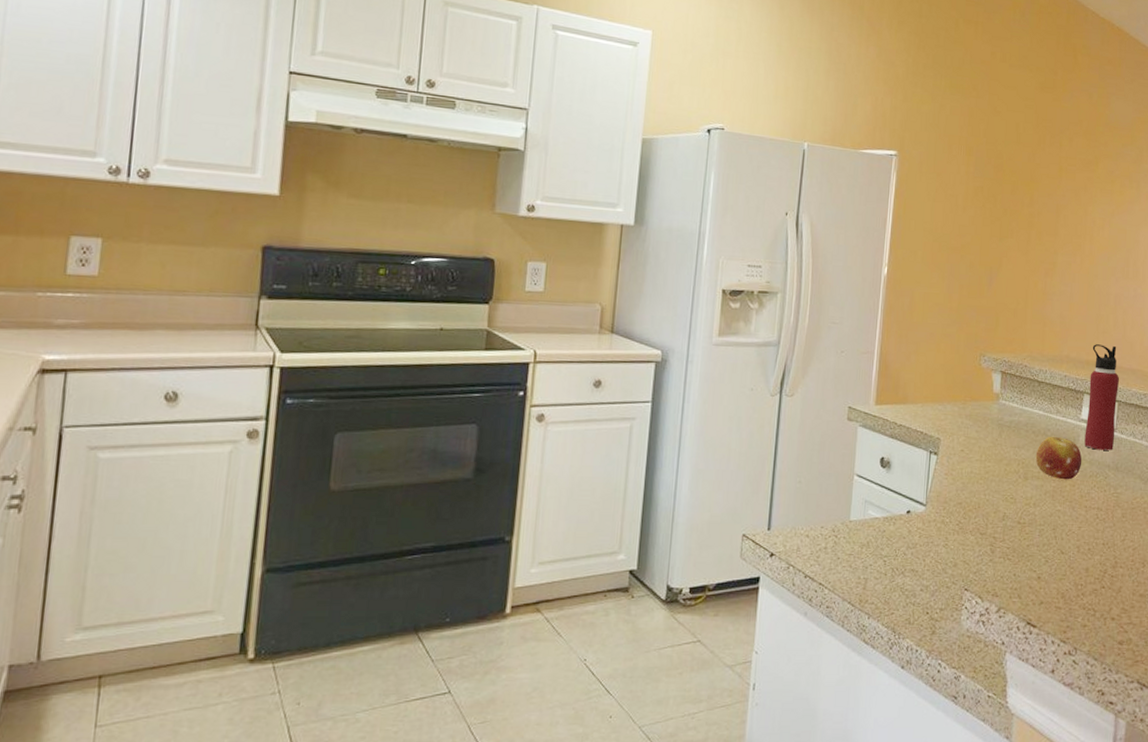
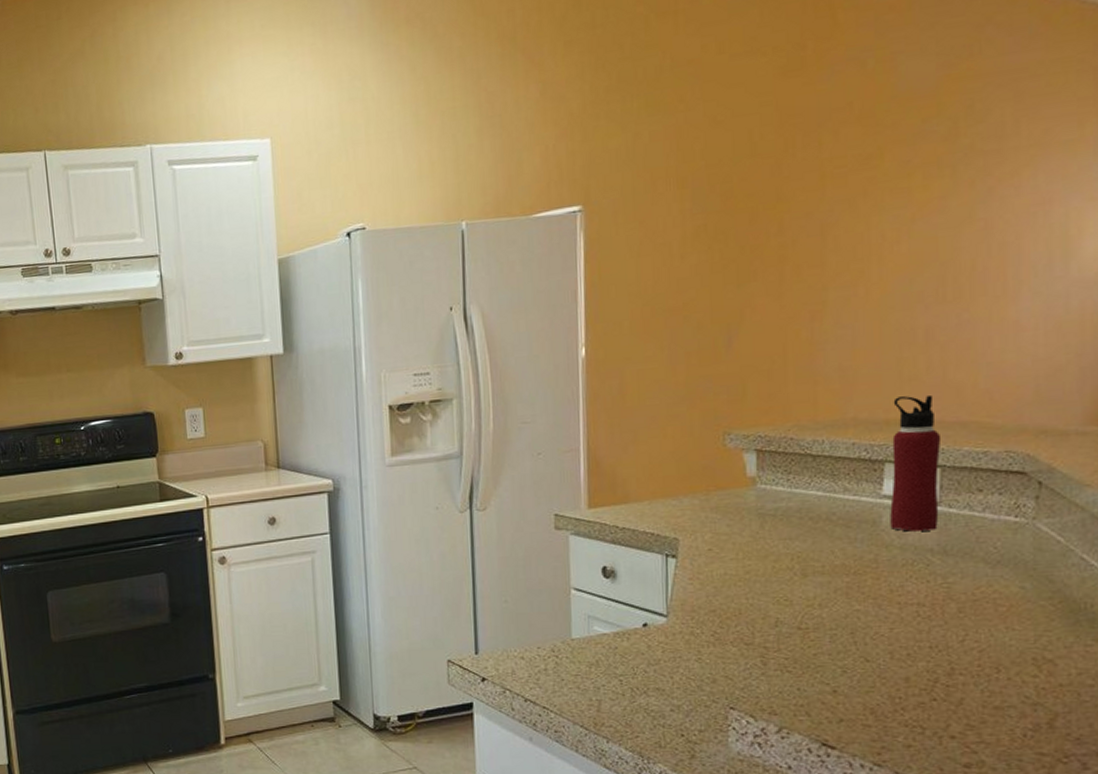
fruit: present [1035,436,1082,480] -> none [816,520,889,573]

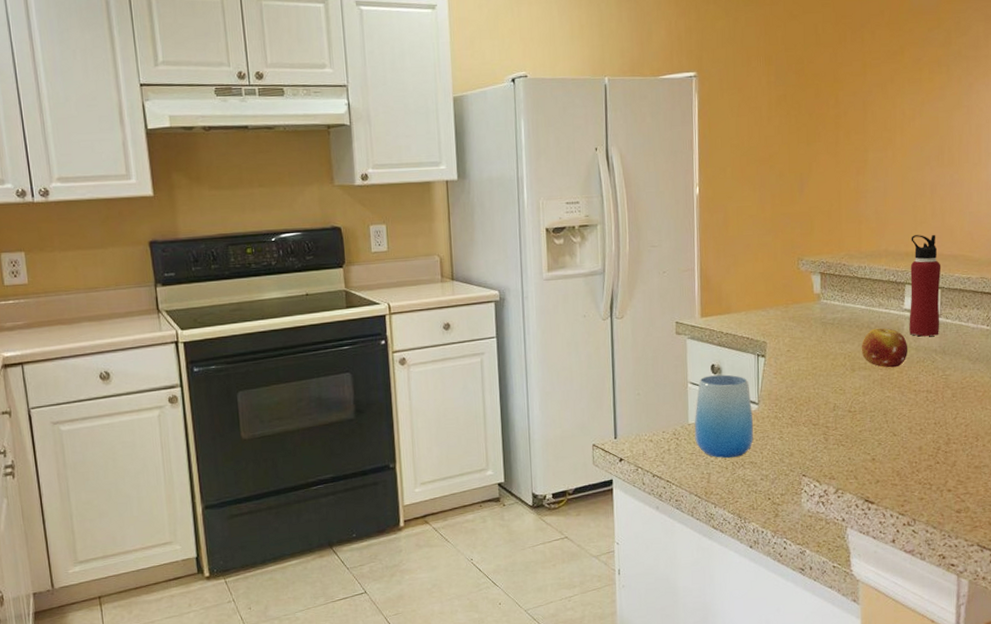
cup: none [579,579,661,683] -> present [694,374,754,459]
fruit: none [816,520,889,573] -> present [861,328,908,368]

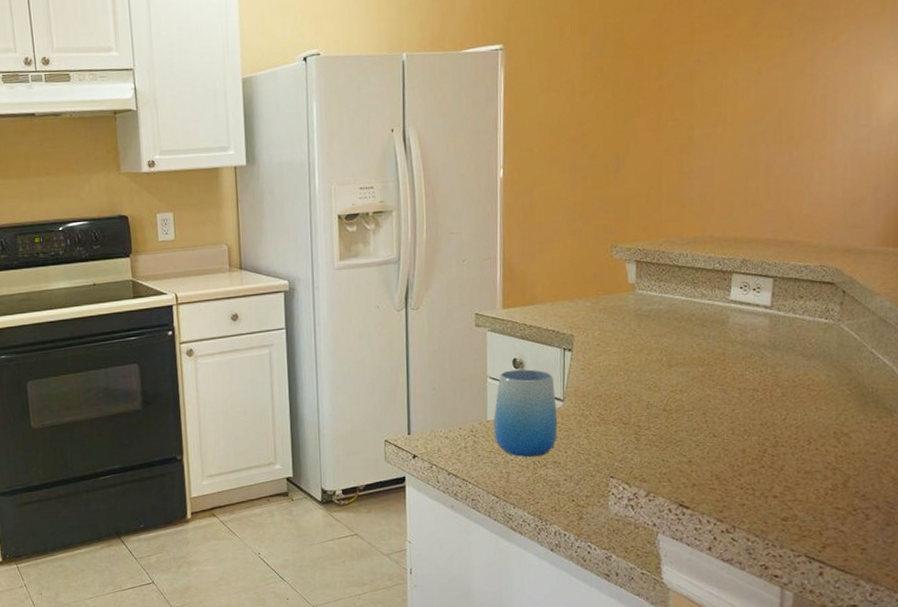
fruit: present [861,328,908,368] -> none [679,320,734,364]
water bottle: present [909,234,942,337] -> none [735,218,775,330]

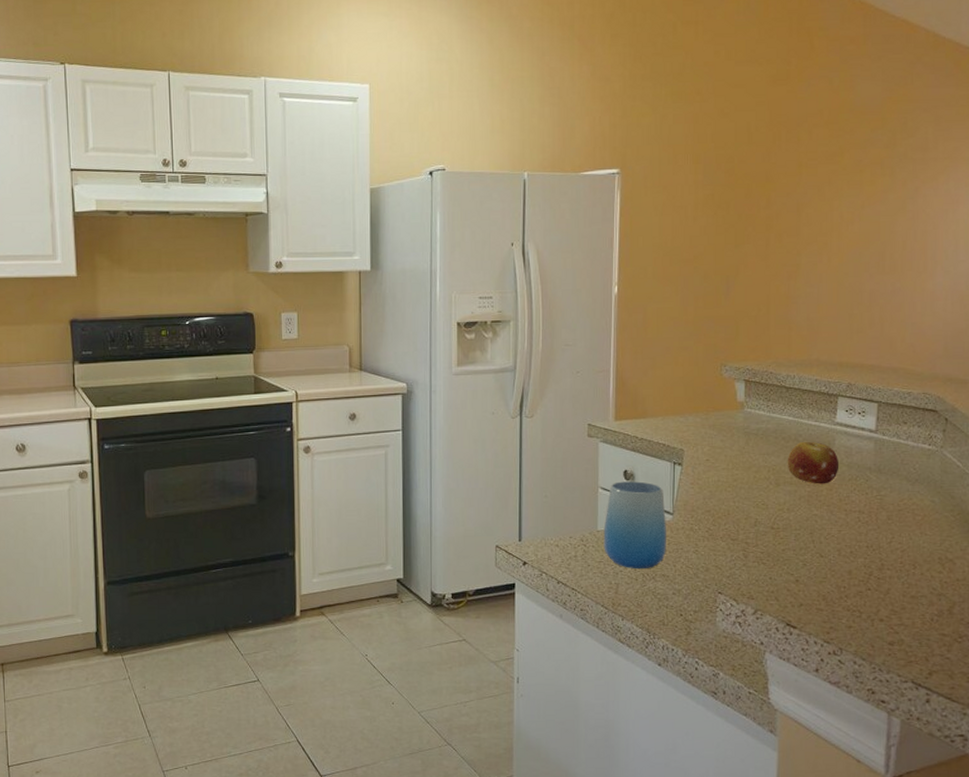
fruit: none [679,320,734,364] -> present [787,441,840,484]

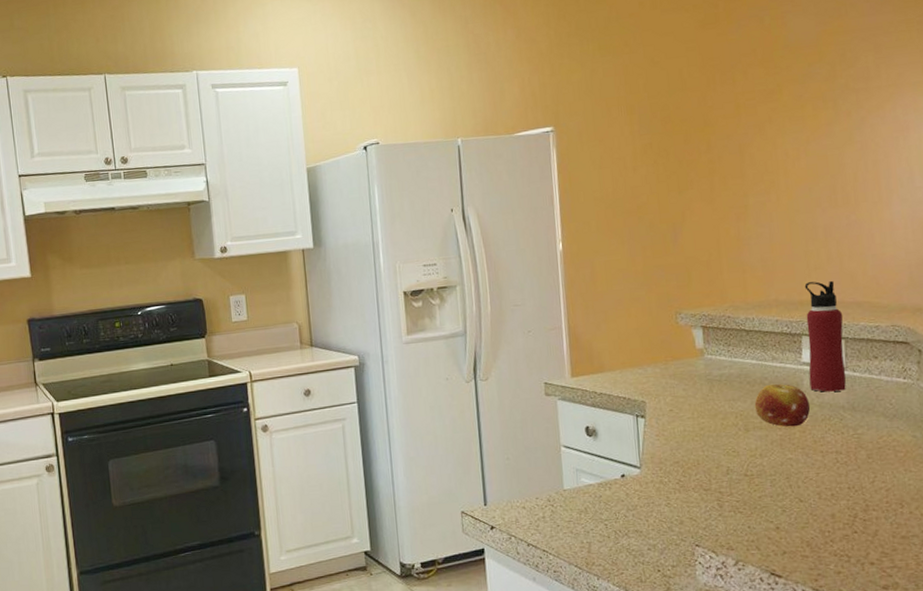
cup: present [603,481,667,569] -> none [570,437,637,527]
water bottle: none [841,344,879,453] -> present [804,280,847,392]

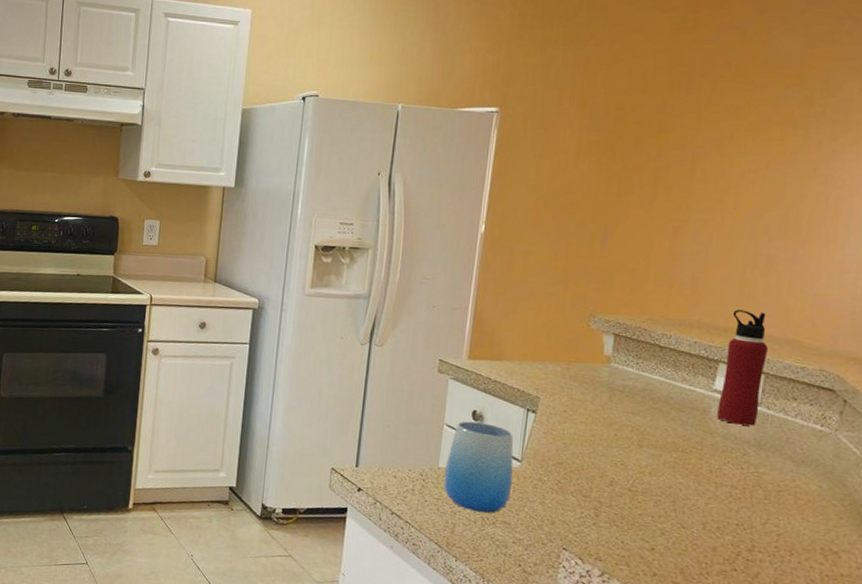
cup: none [570,437,637,527] -> present [443,421,514,513]
fruit: present [754,383,811,427] -> none [653,404,714,453]

